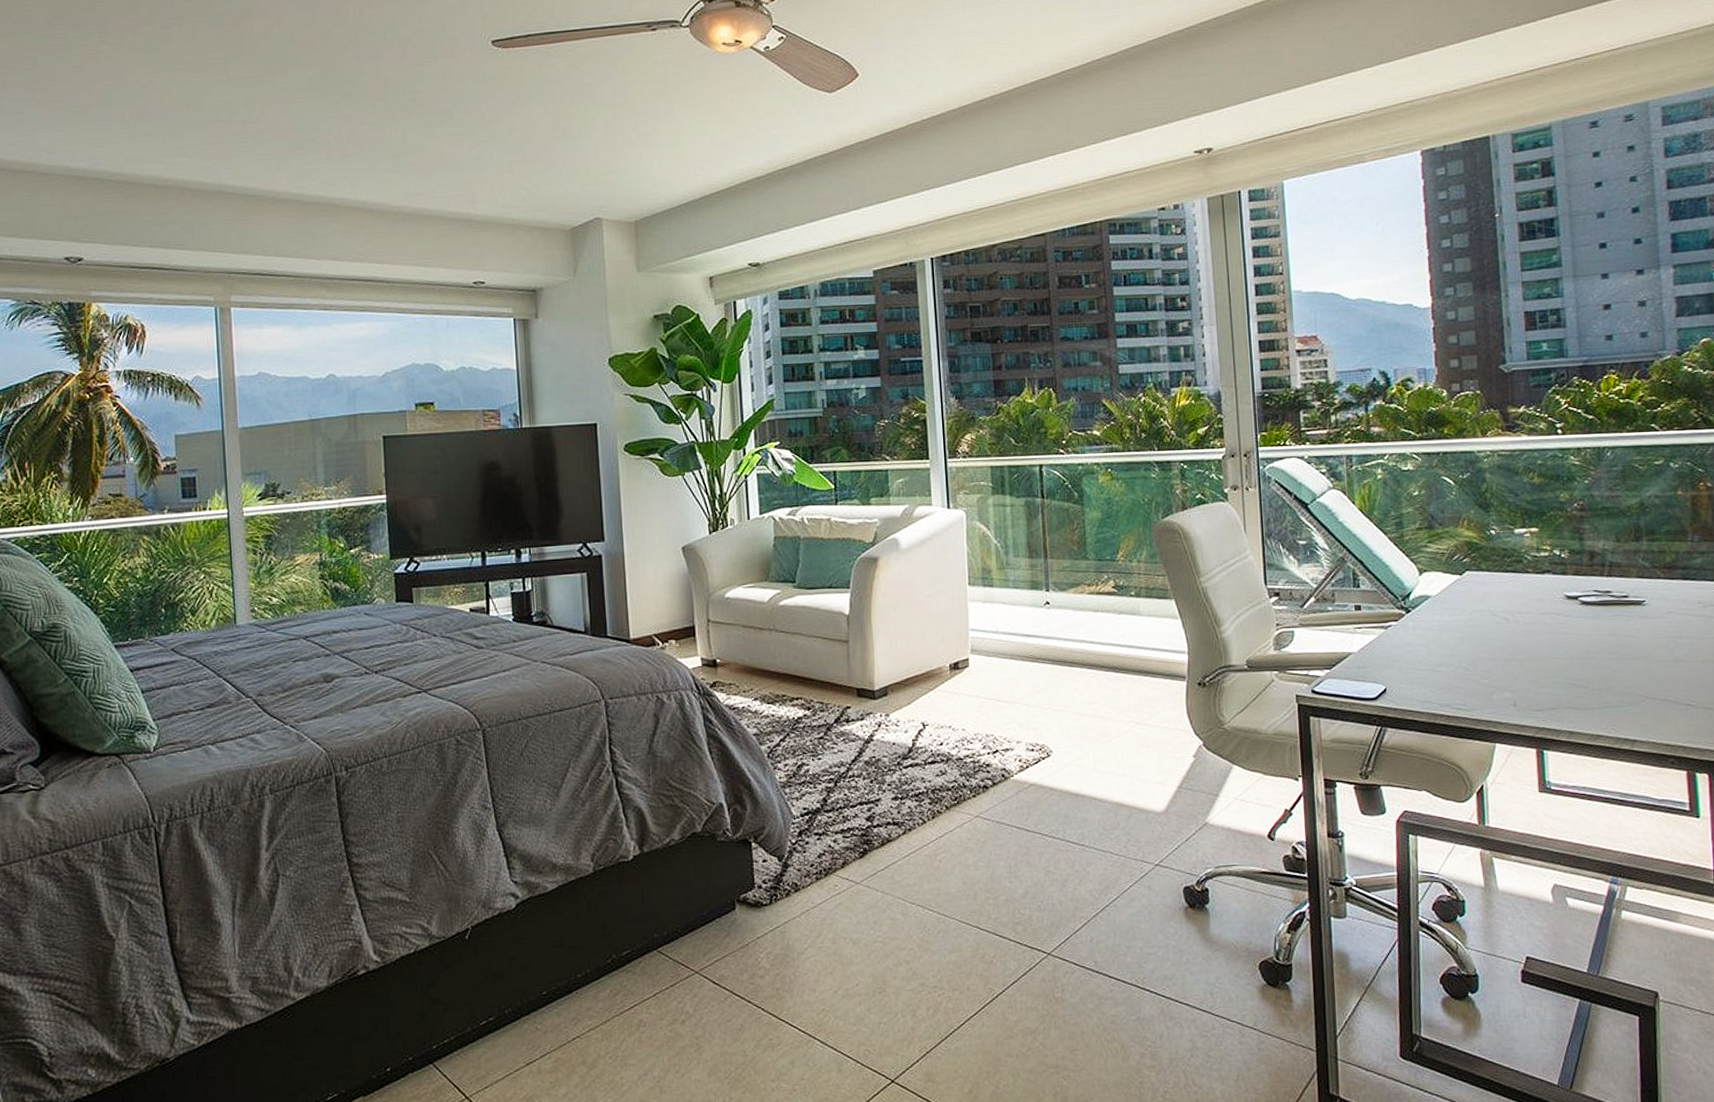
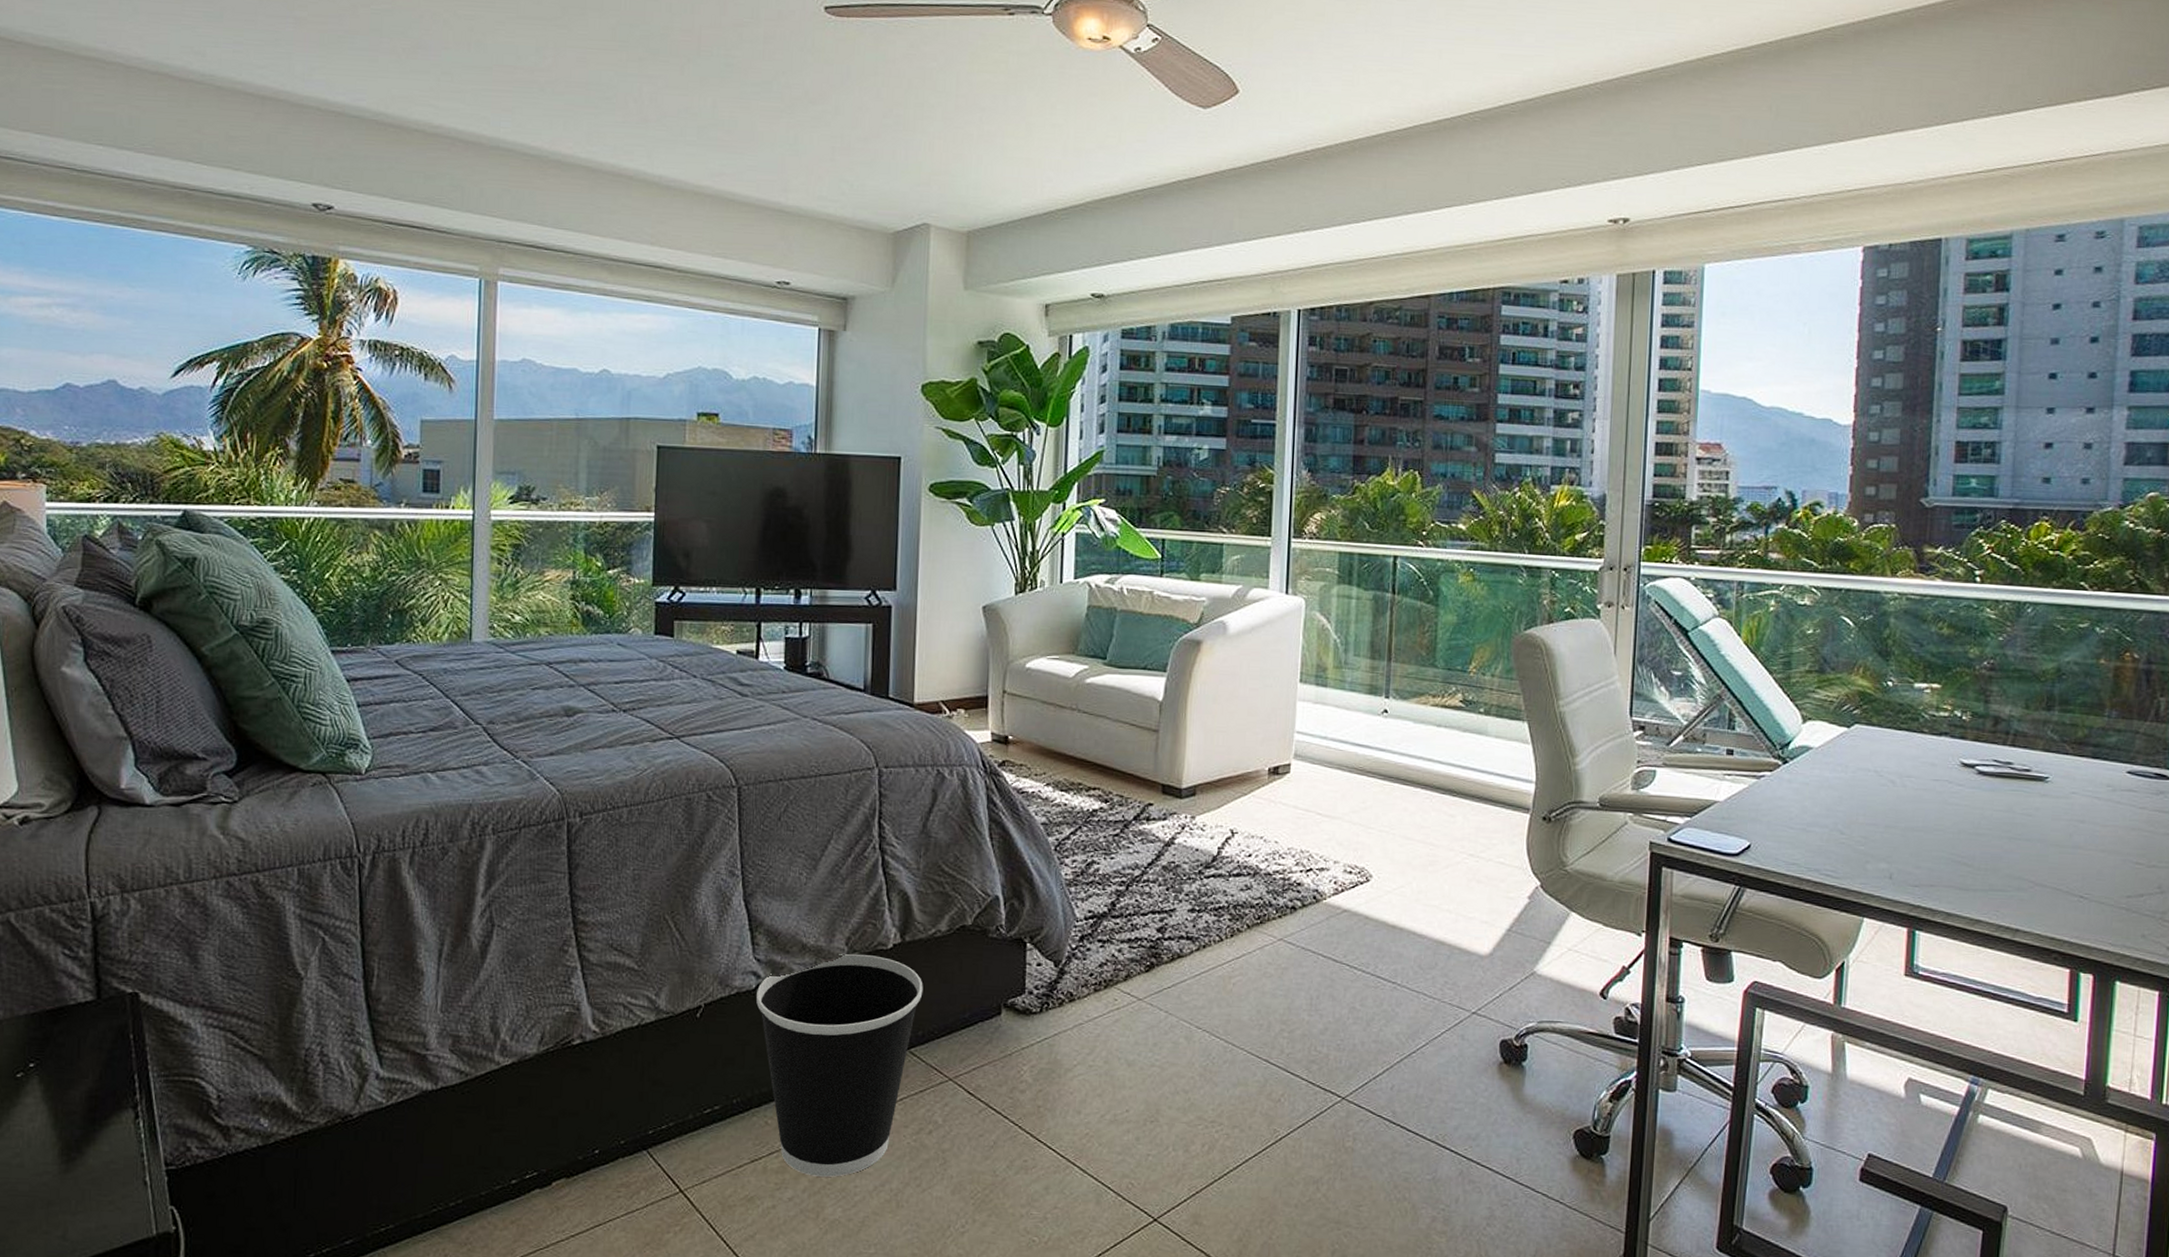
wastebasket: none [517,868,664,1072] -> present [756,954,923,1177]

